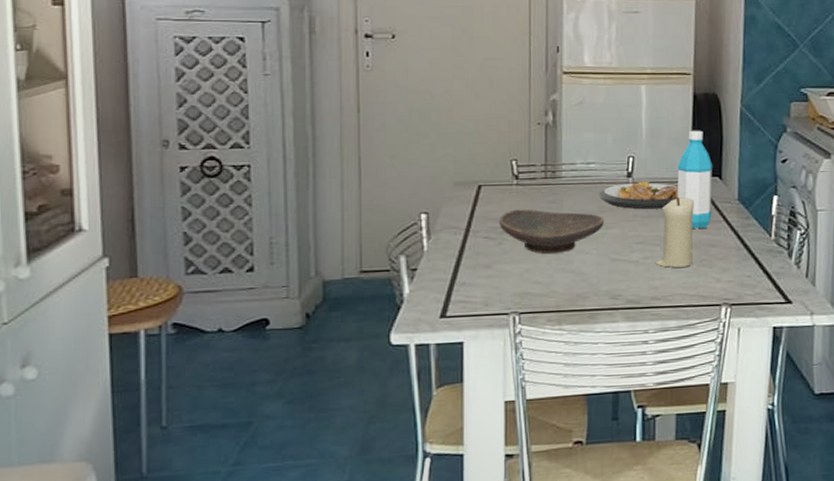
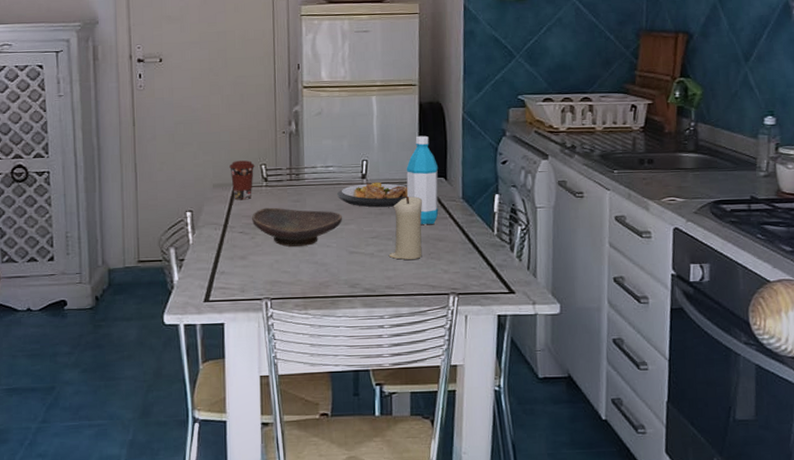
coffee cup: none [474,155,504,201] -> present [229,160,255,201]

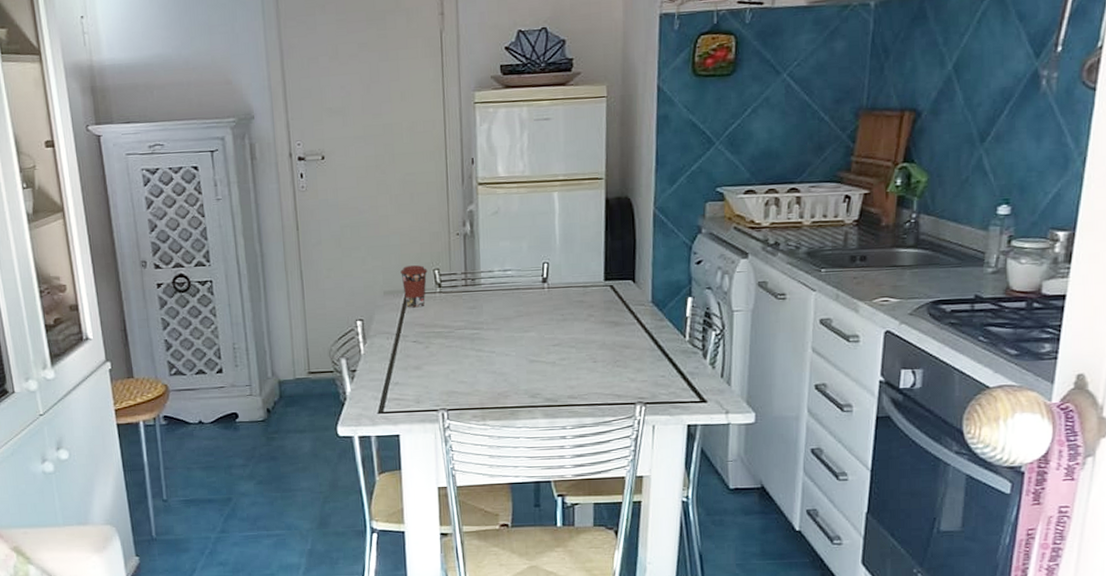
decorative bowl: present [252,207,343,247] -> none [426,315,523,356]
plate: present [337,182,409,208] -> none [516,286,593,314]
candle: present [388,196,423,261] -> none [571,300,609,369]
water bottle: present [406,135,439,225] -> none [591,234,627,331]

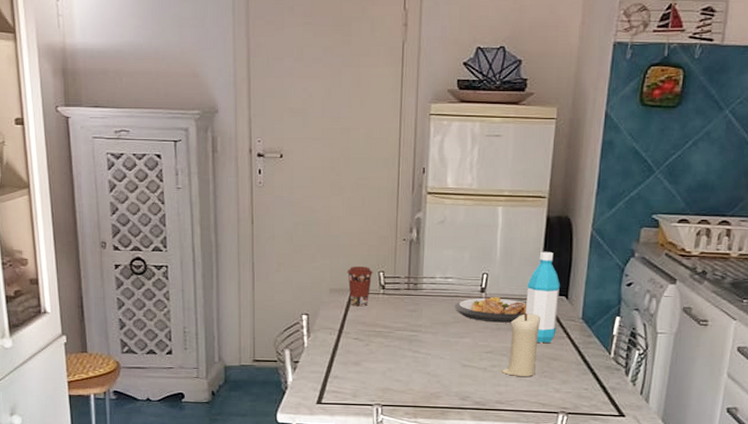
plate: none [516,286,593,314] -> present [455,296,528,323]
candle: none [571,300,609,369] -> present [501,312,541,378]
water bottle: none [591,234,627,331] -> present [525,251,561,344]

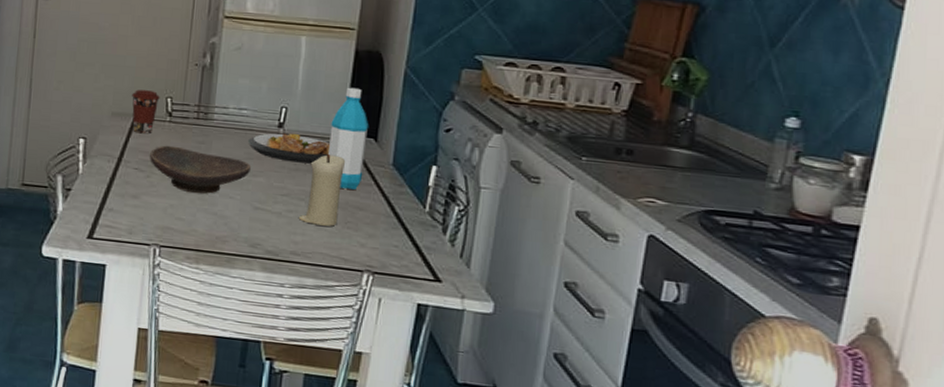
decorative bowl: none [367,315,459,356] -> present [150,145,252,194]

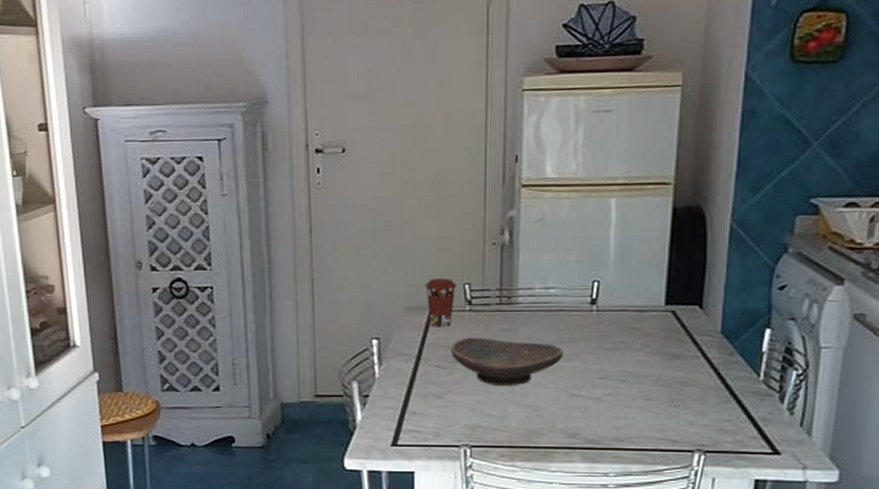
plate: present [248,133,331,164] -> none [559,309,651,341]
candle: present [298,153,346,227] -> none [619,327,669,408]
water bottle: present [327,87,369,191] -> none [647,250,693,365]

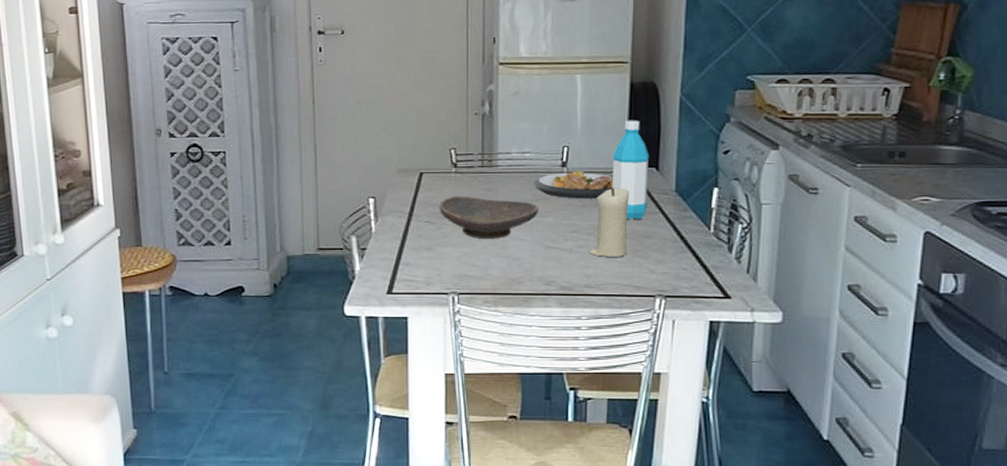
coffee cup: present [425,278,457,327] -> none [416,144,444,187]
plate: none [559,309,651,341] -> present [534,170,614,199]
candle: none [619,327,669,408] -> present [588,187,630,258]
water bottle: none [647,250,693,365] -> present [611,120,650,220]

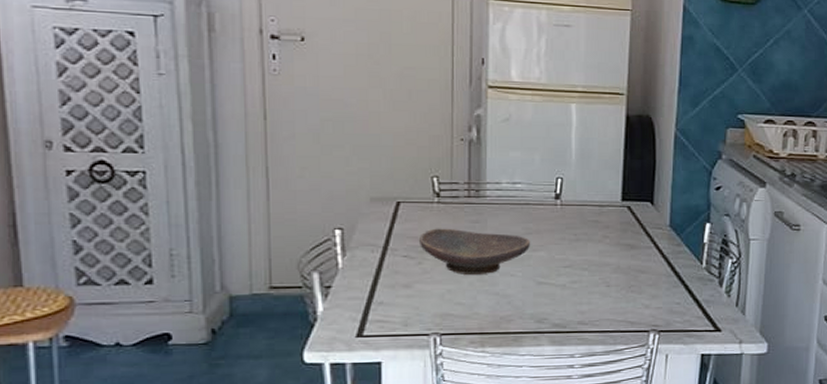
plate: present [534,170,614,199] -> none [525,203,609,233]
candle: present [588,187,630,258] -> none [582,221,625,294]
water bottle: present [611,120,650,220] -> none [606,153,645,255]

